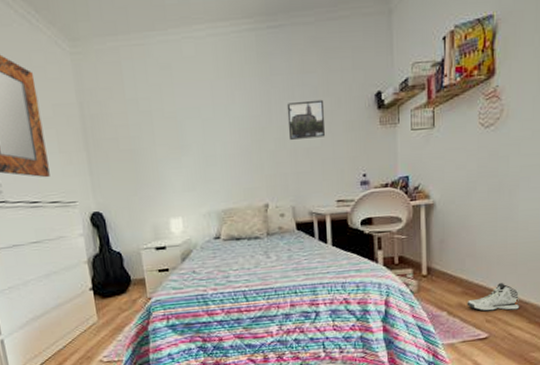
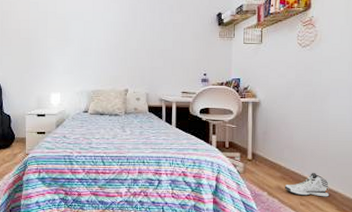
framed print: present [286,99,326,140] -> none [148,14,177,43]

